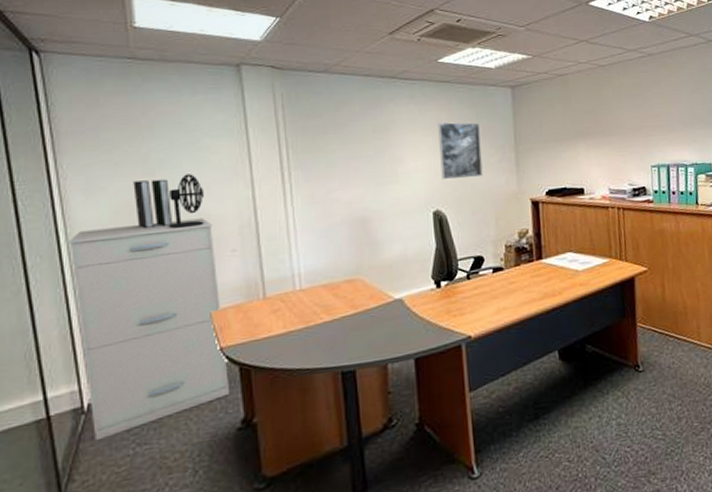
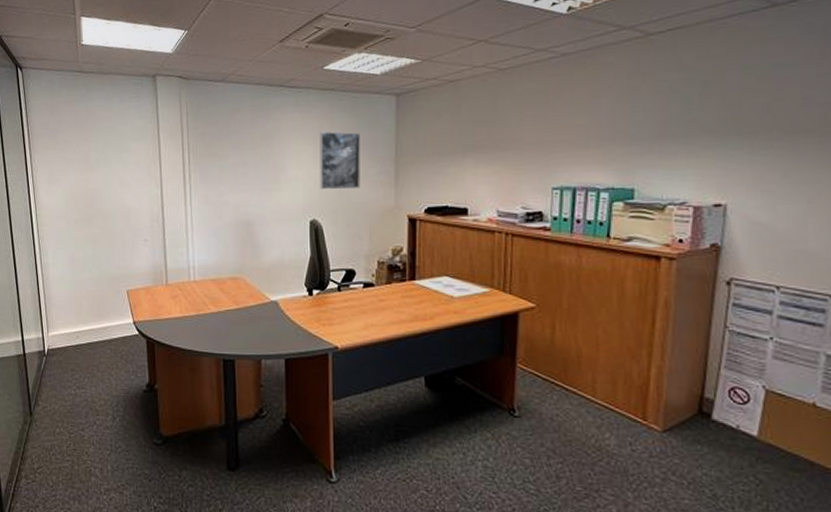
filing cabinet: present [69,218,229,441] -> none [38,210,139,379]
binder: present [133,179,173,229] -> none [79,175,105,216]
desk fan: present [168,174,204,228] -> none [101,172,126,217]

